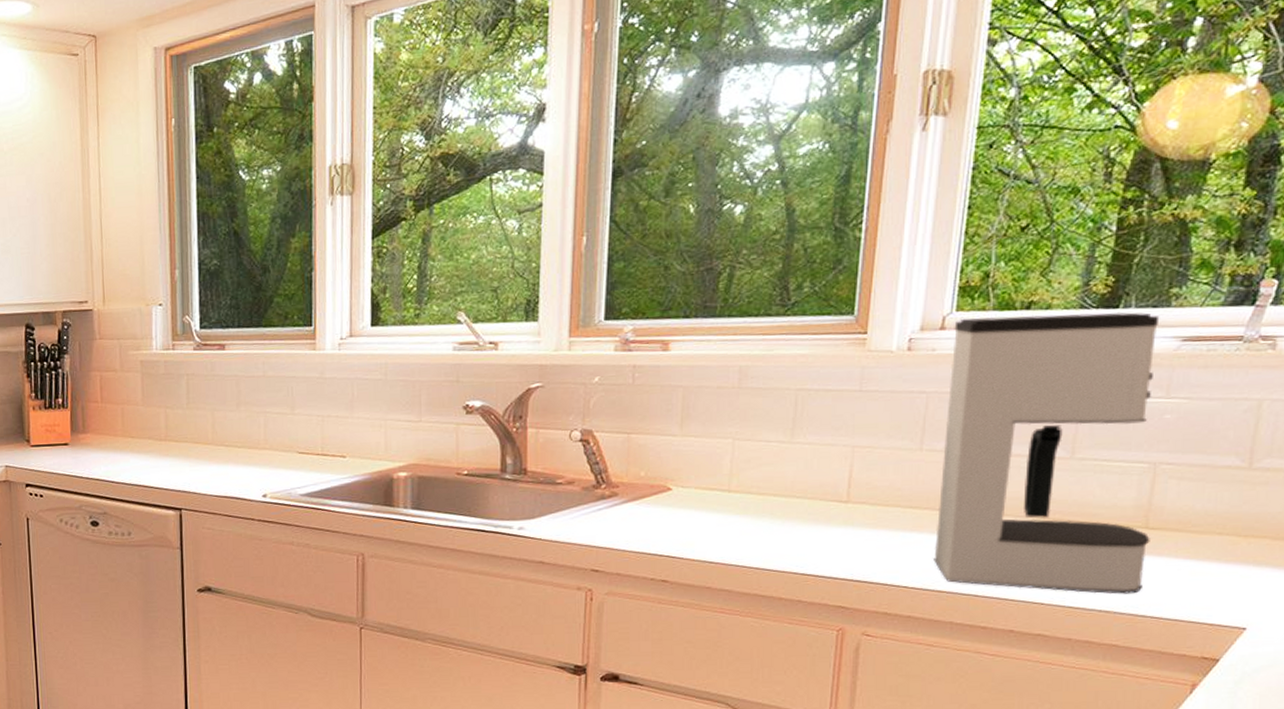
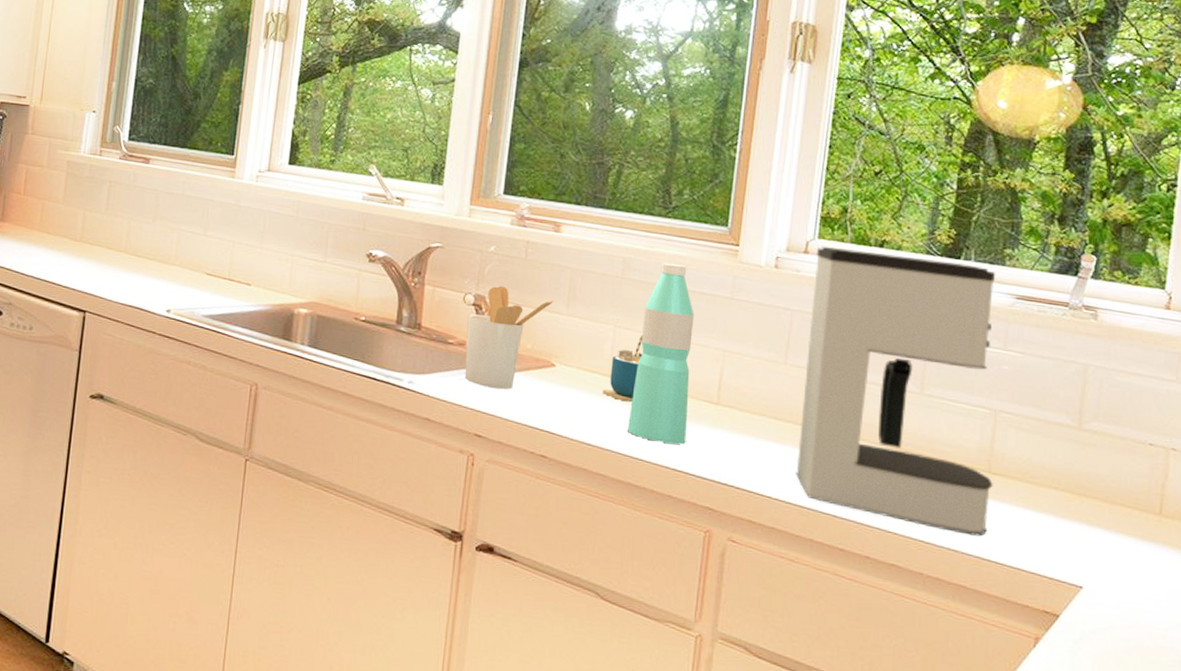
utensil holder: none [575,416,666,522] -> present [464,285,554,390]
cup: none [722,443,765,515] -> present [602,334,643,403]
water bottle: none [752,363,820,549] -> present [628,262,695,445]

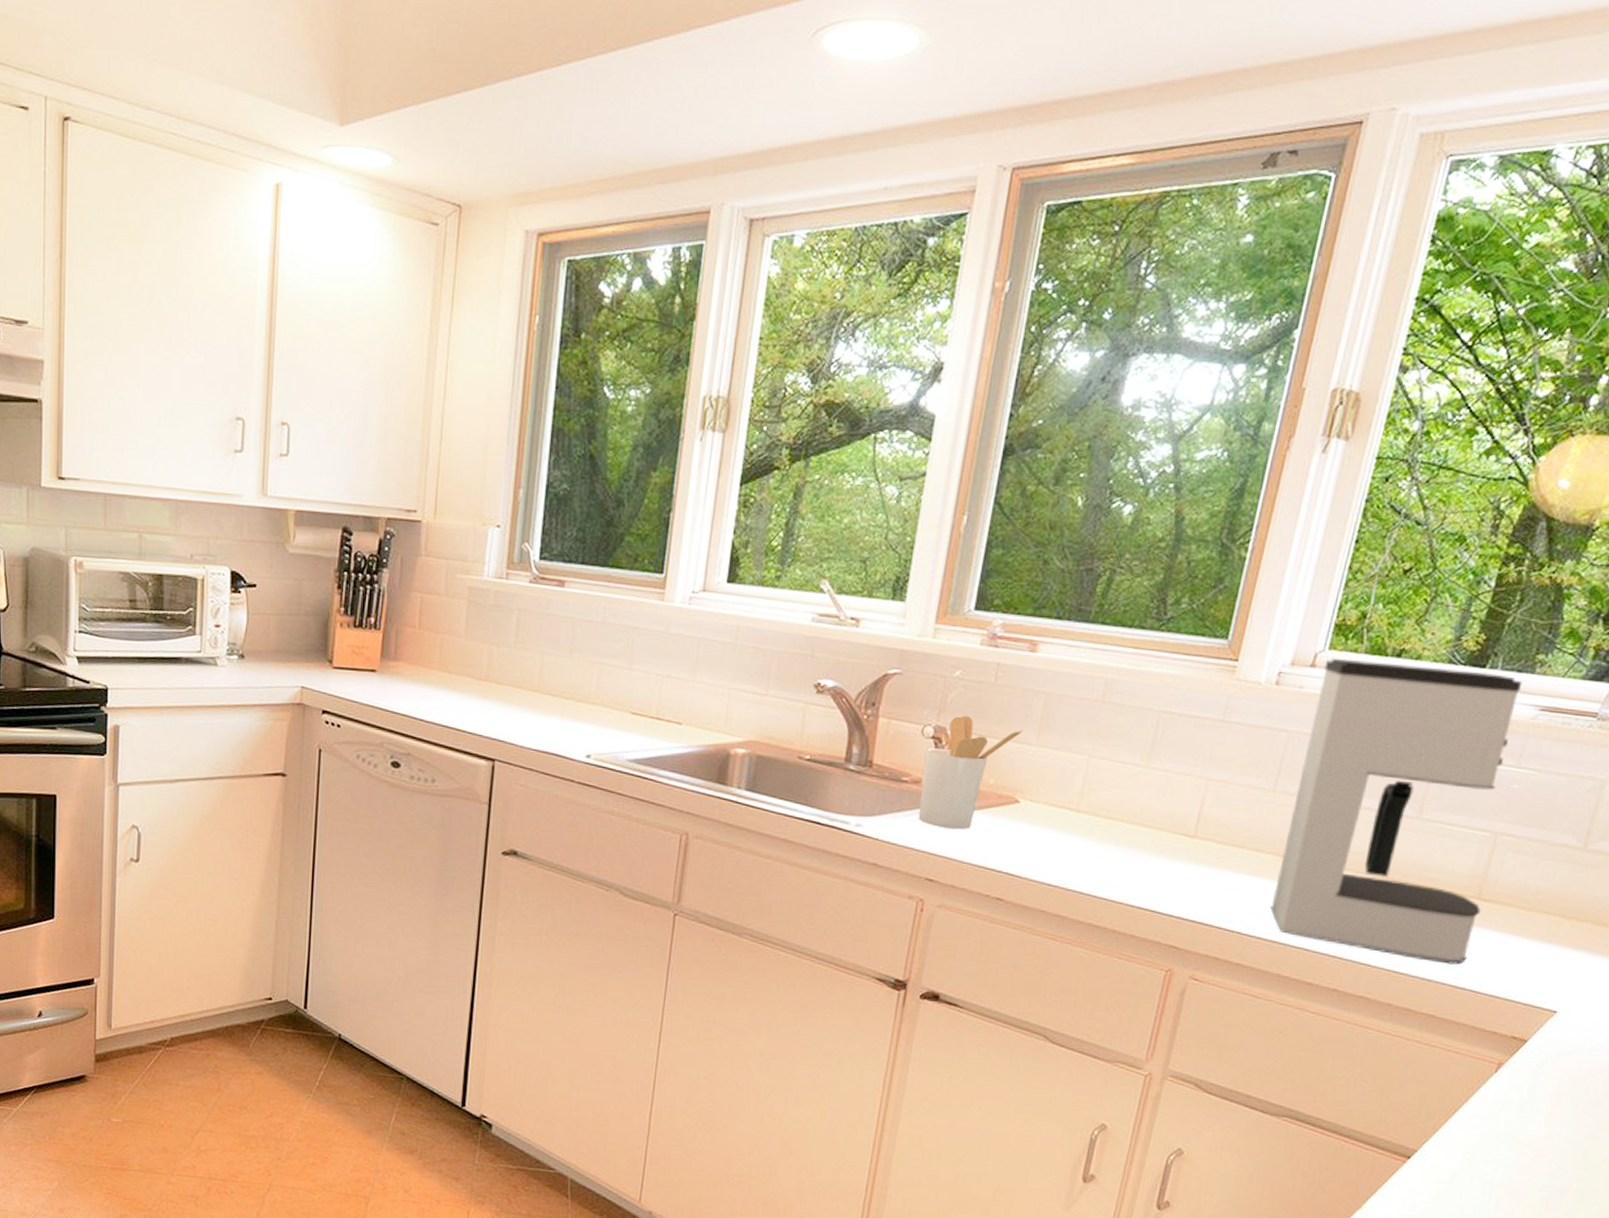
cup: present [602,334,643,403] -> none [1068,764,1119,839]
water bottle: present [628,262,695,445] -> none [1093,682,1180,881]

